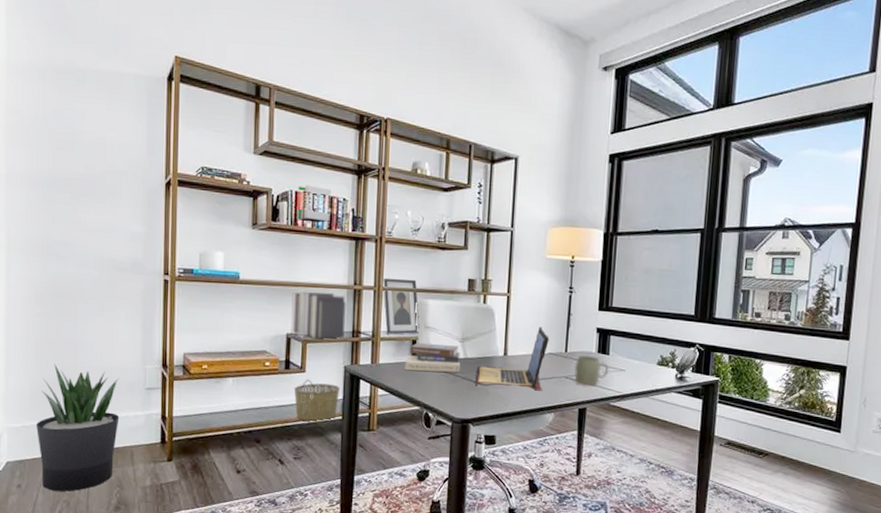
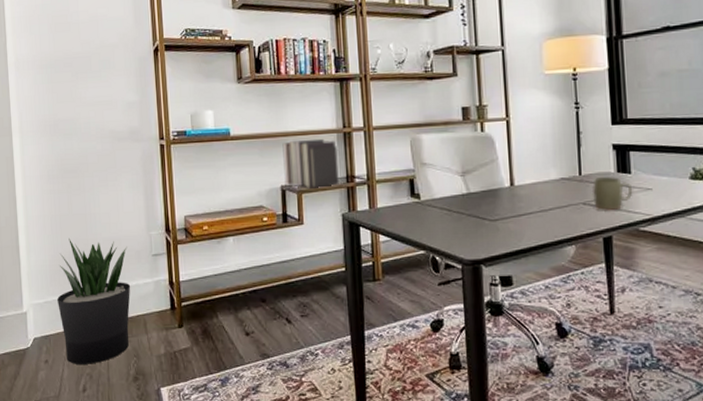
basket: present [293,379,340,421] -> none [293,231,340,275]
books: present [296,185,331,223] -> none [277,32,312,69]
picture frame: present [383,277,420,335] -> none [372,114,416,176]
books: present [405,342,461,373] -> none [404,180,465,213]
laptop: present [475,327,549,391] -> none [481,150,559,222]

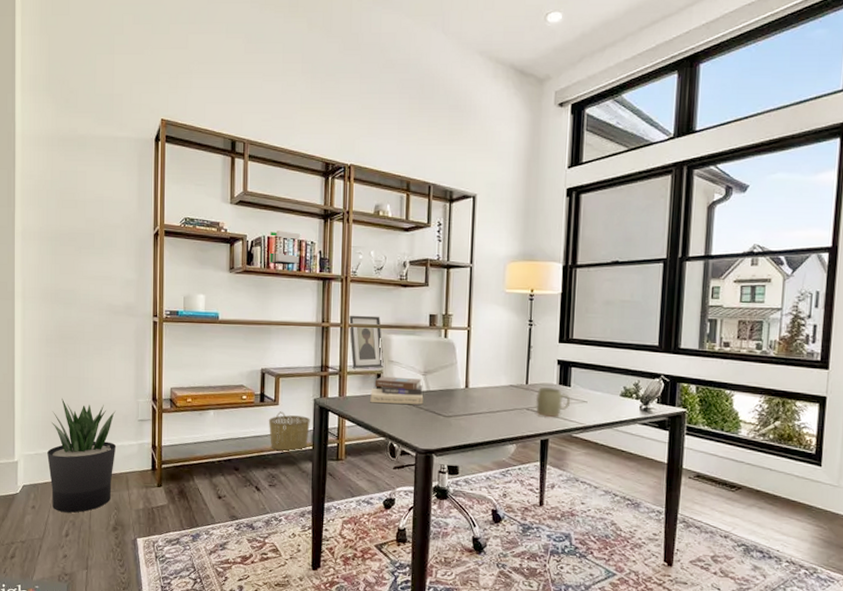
books: none [277,32,312,69] -> present [269,230,300,265]
books: present [282,138,339,189] -> none [265,329,316,374]
basket: none [293,231,340,275] -> present [268,411,310,451]
picture frame: none [372,114,416,176] -> present [349,315,384,369]
books: none [404,180,465,213] -> present [370,376,424,405]

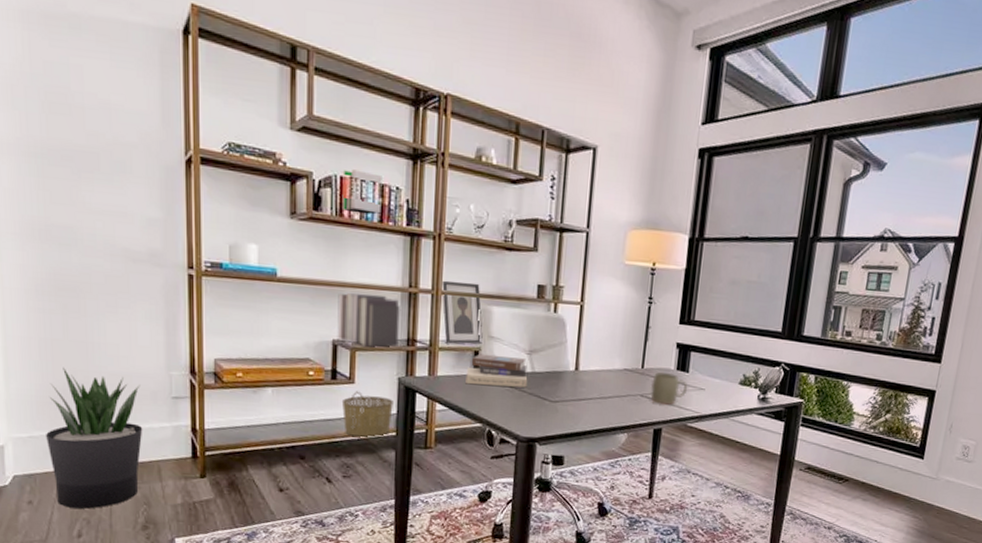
books: none [265,329,316,374] -> present [337,293,401,348]

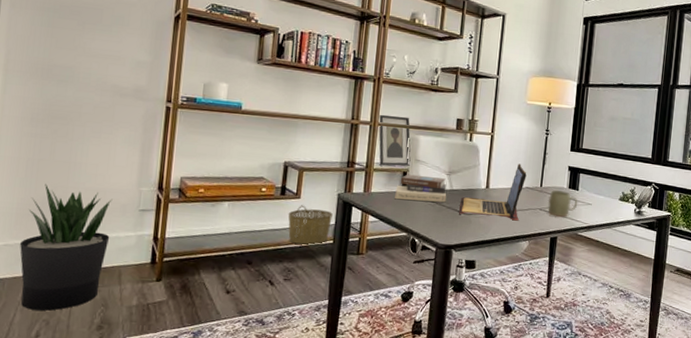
books: present [337,293,401,348] -> none [288,124,344,169]
books: present [342,169,382,215] -> none [300,27,335,62]
laptop: none [543,340,625,410] -> present [459,163,527,221]

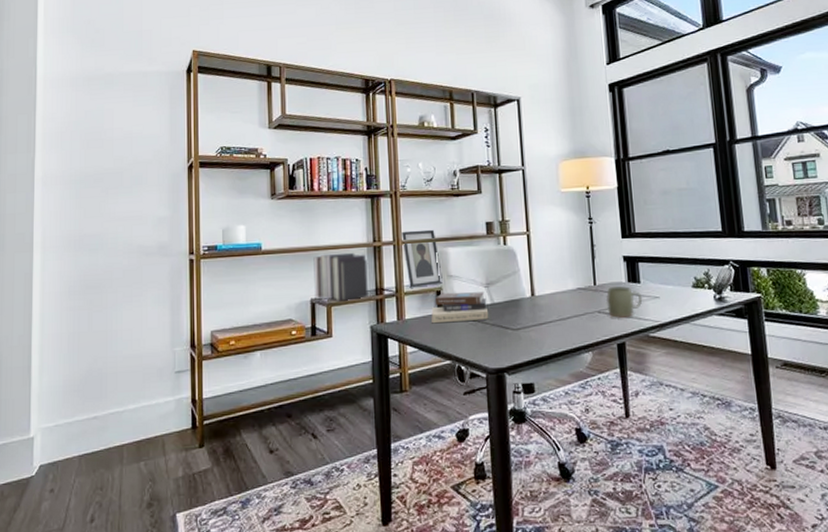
planter: present [20,183,113,311] -> none [69,356,150,492]
books: none [288,124,344,169] -> present [313,252,368,301]
basket: present [288,205,333,245] -> none [321,344,368,389]
laptop: present [459,163,527,221] -> none [504,262,576,331]

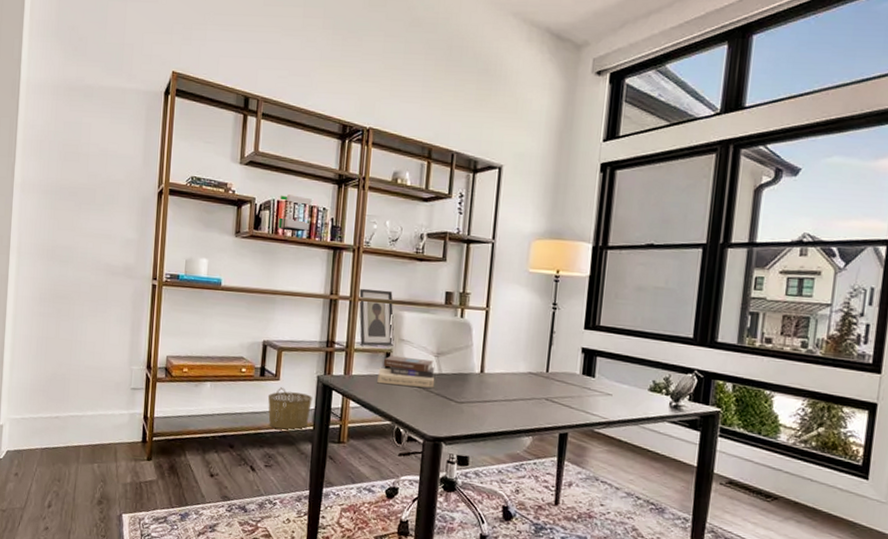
books: none [311,151,345,186] -> present [277,194,312,232]
books: present [313,252,368,301] -> none [267,300,323,348]
basket: none [321,344,368,389] -> present [267,387,312,431]
mug: present [605,286,643,318] -> none [555,376,595,409]

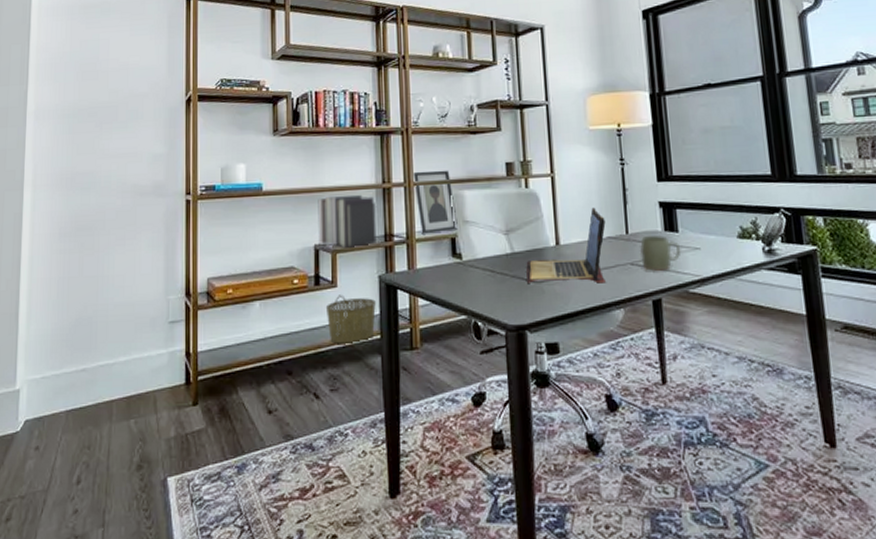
books: none [267,300,323,348] -> present [318,194,377,248]
books: present [277,194,312,232] -> none [317,83,352,122]
books: present [377,355,435,388] -> none [445,239,509,274]
laptop: none [449,344,530,412] -> present [526,207,606,284]
mug: none [555,376,595,409] -> present [639,236,681,271]

